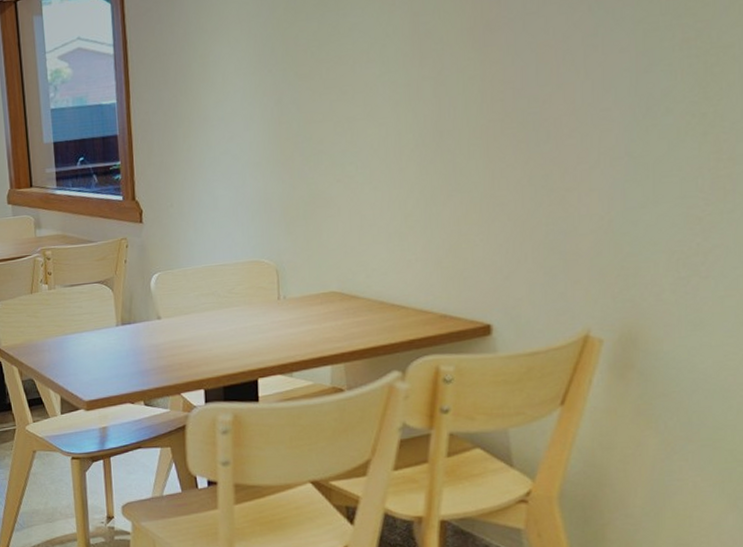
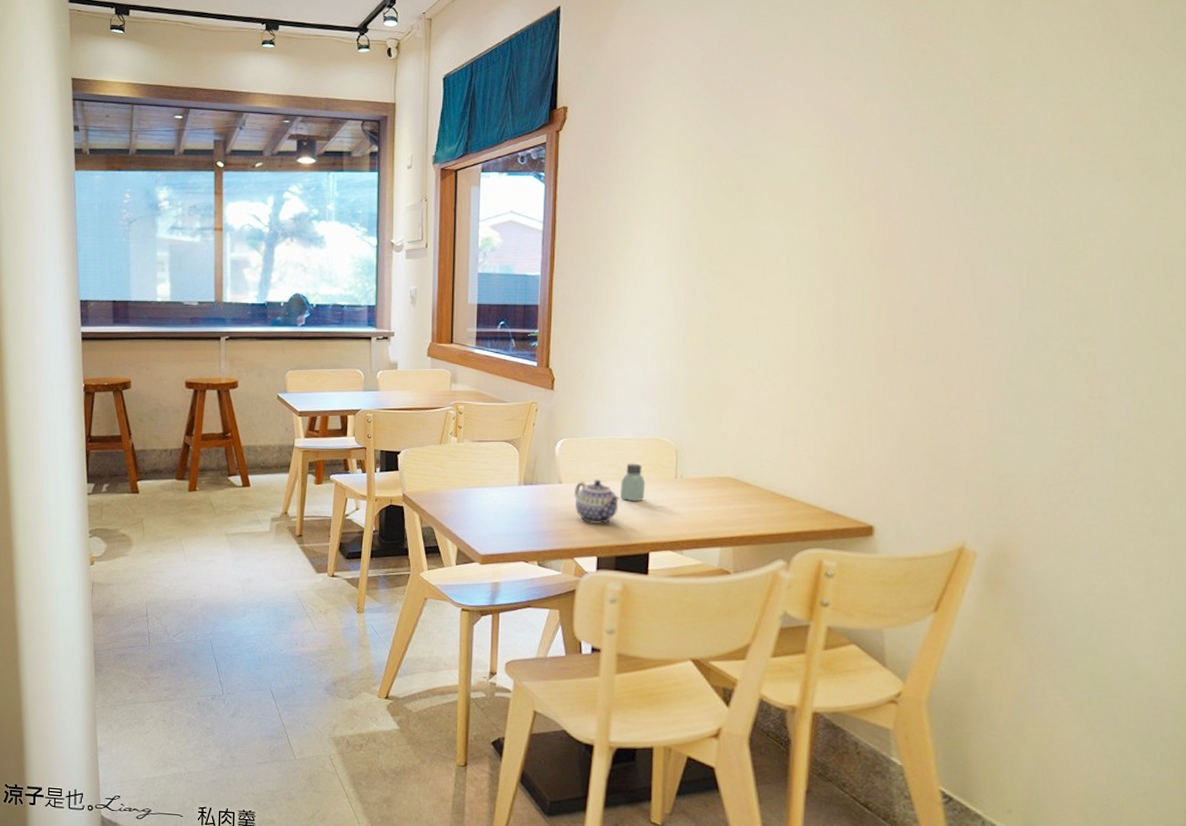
teapot: none [174,310,223,357] -> present [573,479,620,525]
saltshaker: none [222,289,248,329] -> present [620,463,646,502]

